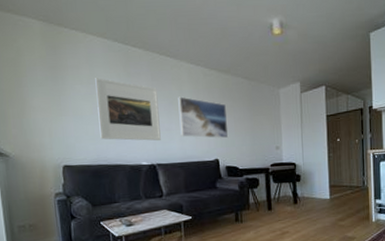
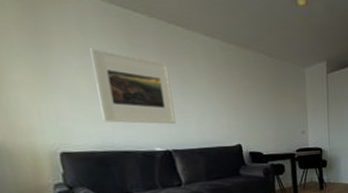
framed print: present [178,96,229,138] -> none [192,74,251,122]

